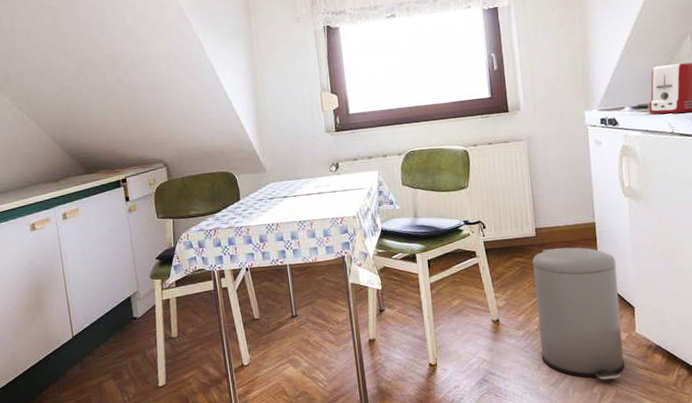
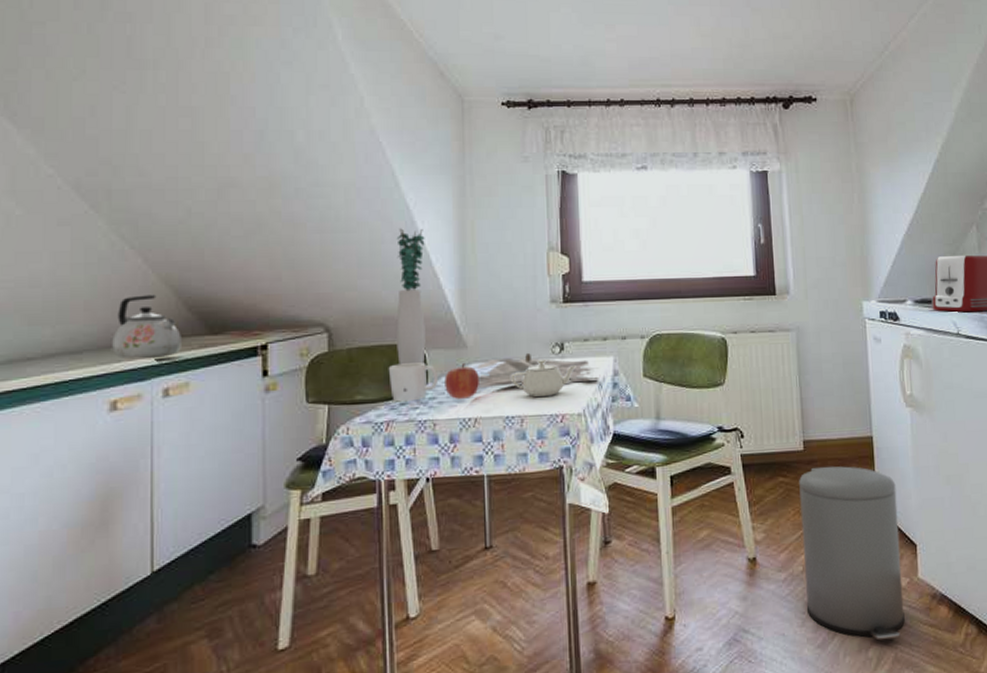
kettle: none [25,148,71,195] -> present [112,294,183,360]
vase: none [207,83,237,187] -> present [396,228,426,365]
mug: none [211,184,248,215] -> present [388,362,439,402]
fruit: none [252,183,278,211] -> present [445,364,479,400]
newspaper: none [275,172,368,202] -> present [477,352,599,389]
teapot: none [300,176,350,206] -> present [510,359,578,398]

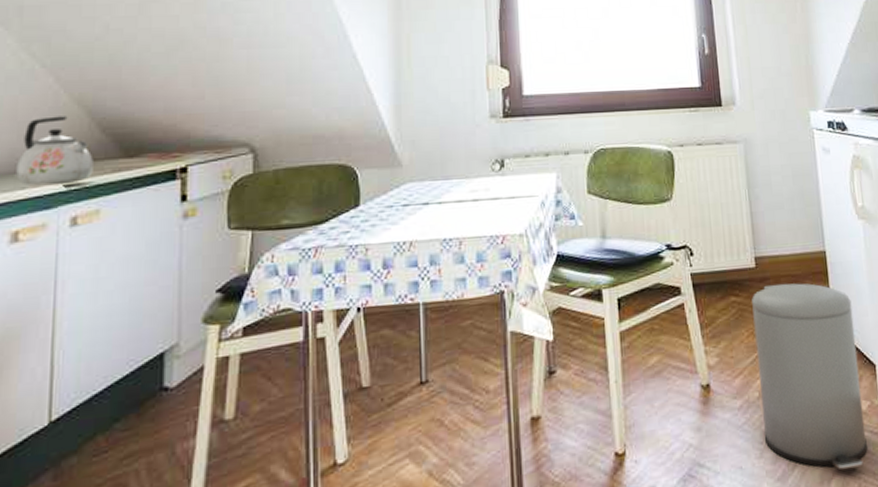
mug: present [388,362,439,402] -> none [317,183,371,226]
vase: present [396,228,426,365] -> none [327,43,358,186]
fruit: present [445,364,479,400] -> none [378,183,415,223]
newspaper: present [477,352,599,389] -> none [413,170,542,210]
teapot: present [510,359,578,398] -> none [447,176,519,218]

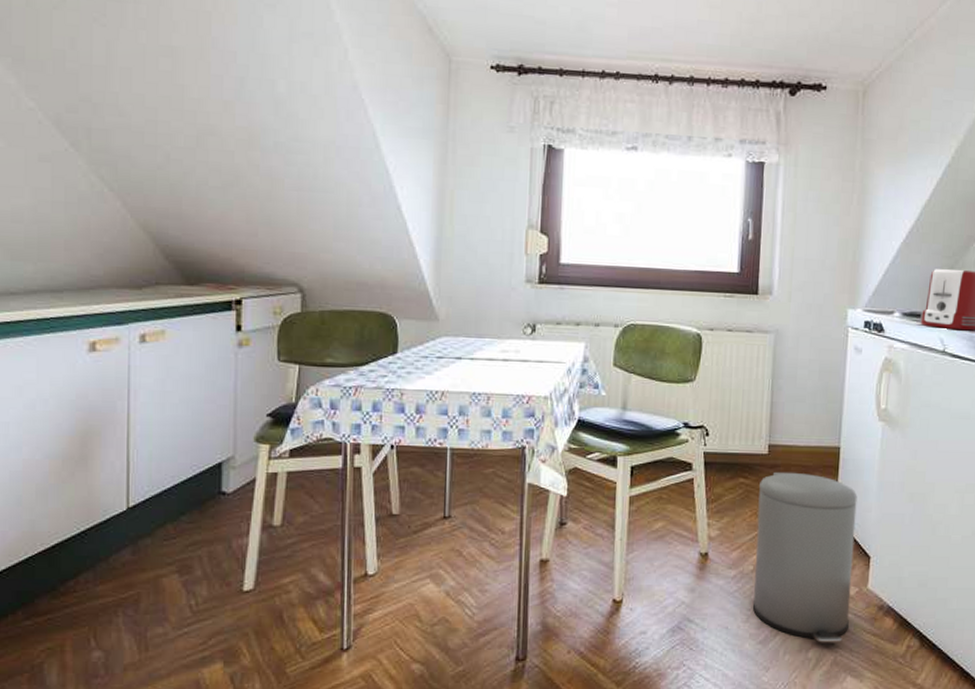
kettle: present [16,116,95,187] -> none [91,239,160,304]

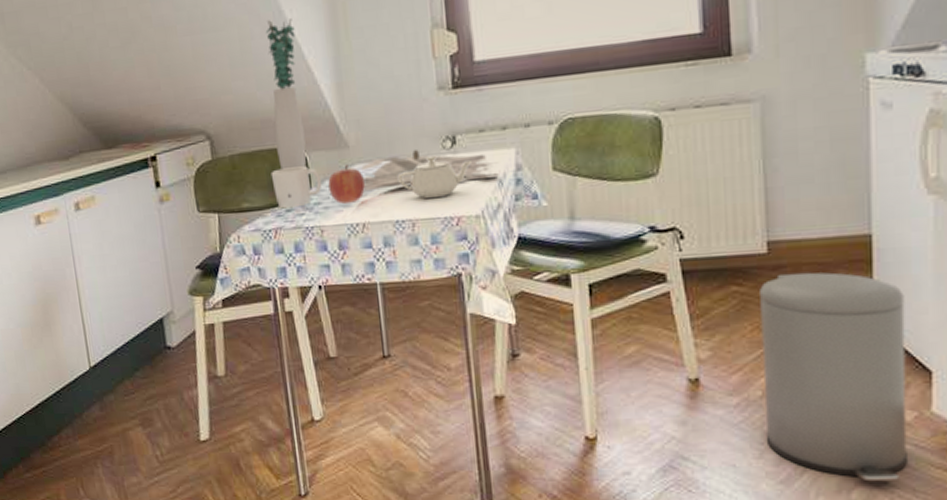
mug: none [359,330,409,369] -> present [270,166,322,209]
vase: none [368,192,403,333] -> present [265,19,307,170]
fruit: none [414,336,449,372] -> present [328,165,365,205]
newspaper: none [447,330,569,366] -> present [361,149,499,192]
teapot: none [479,338,548,377] -> present [397,155,473,199]

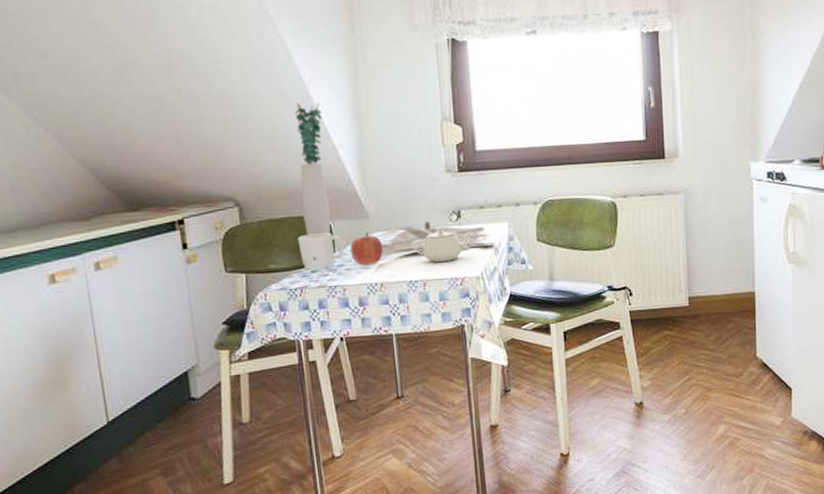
pedal bin: present [760,272,907,482] -> none [684,319,777,471]

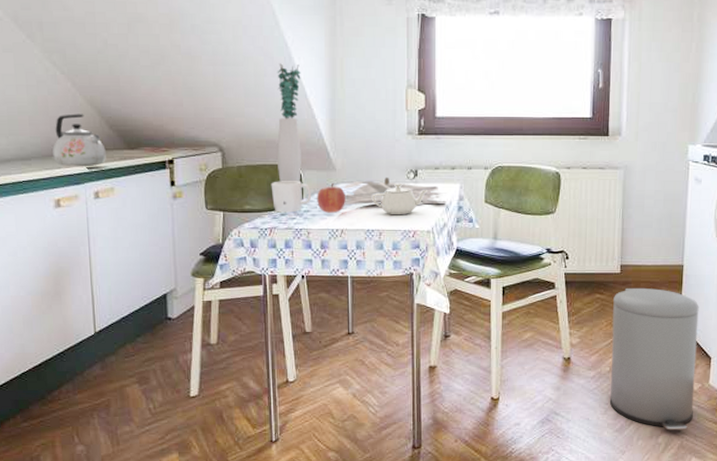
kettle: none [41,175,107,237] -> present [52,114,107,167]
pedal bin: none [684,319,777,471] -> present [609,287,699,430]

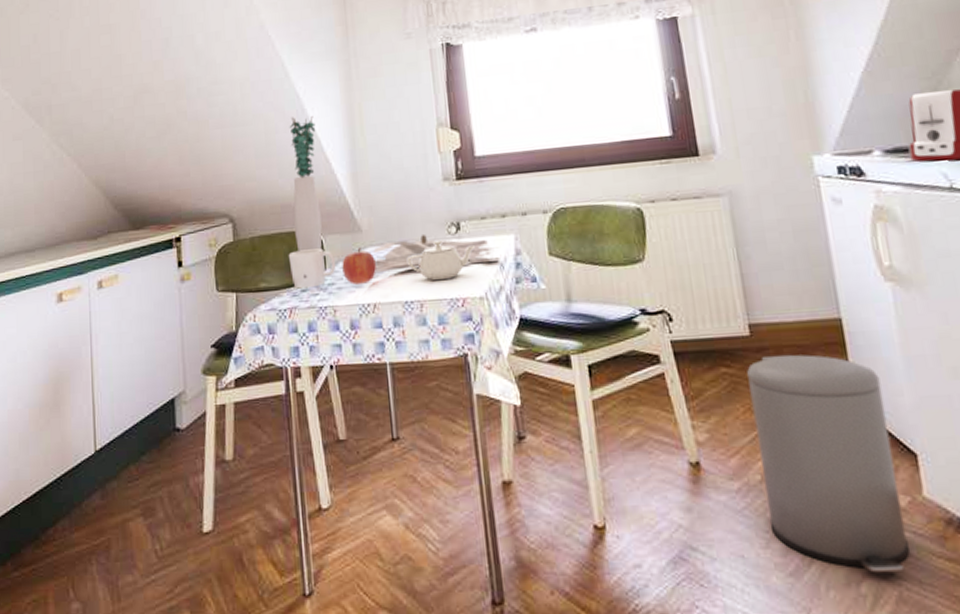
kettle: present [52,114,107,167] -> none [57,196,112,256]

